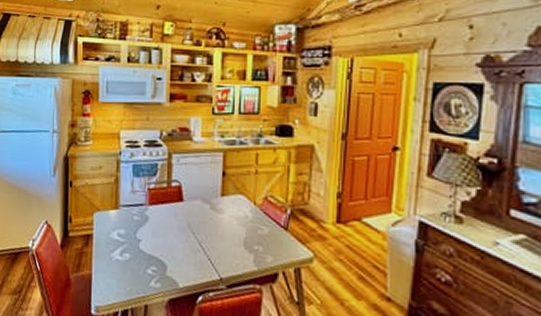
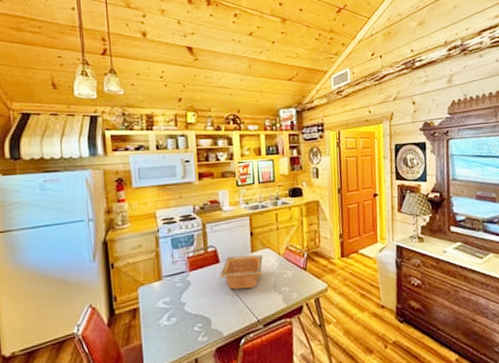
serving bowl: none [182,196,236,239] -> present [220,254,264,290]

